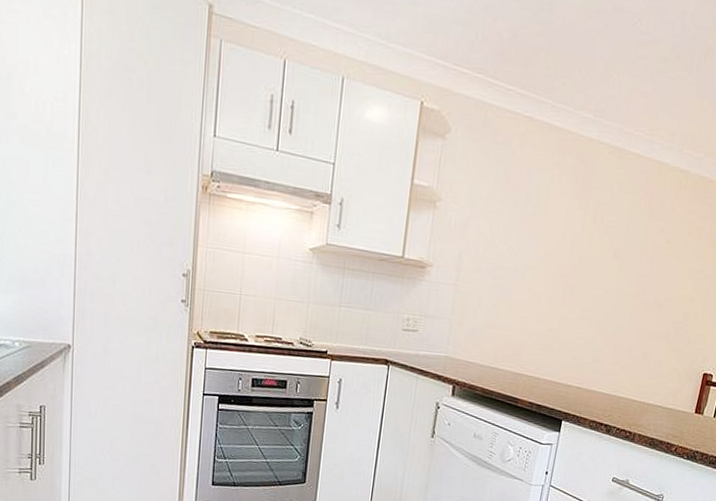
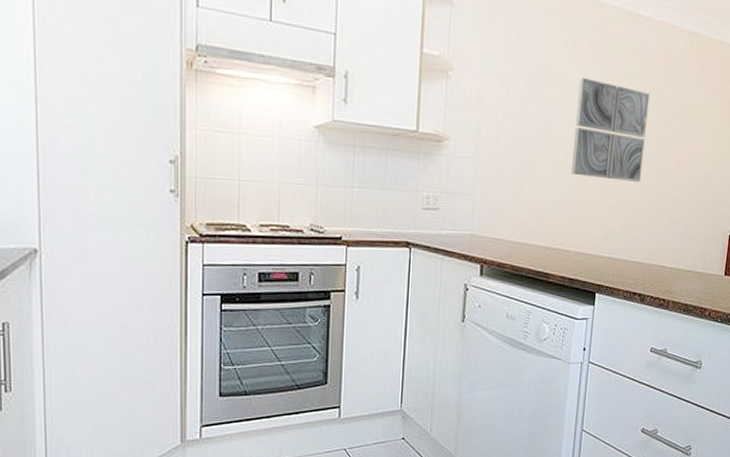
wall art: none [547,211,633,317] -> present [571,77,650,183]

